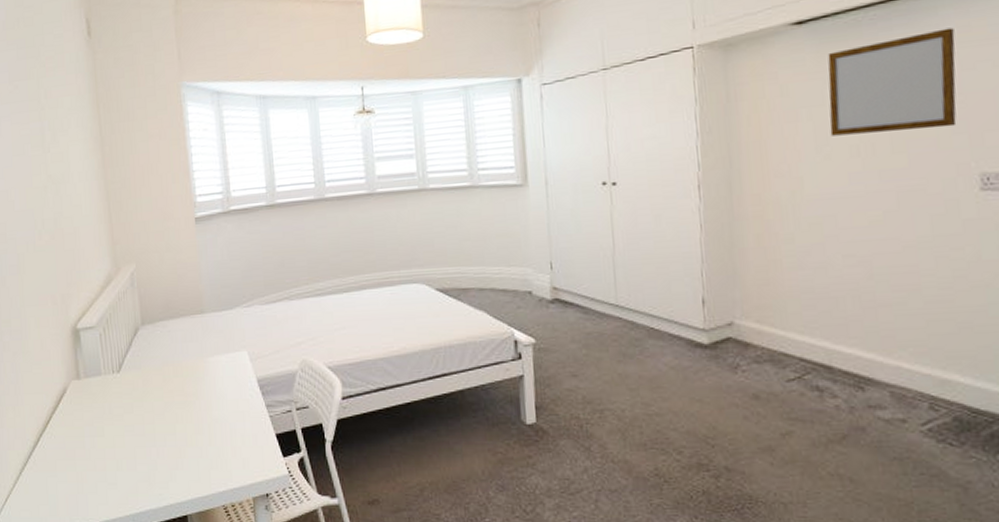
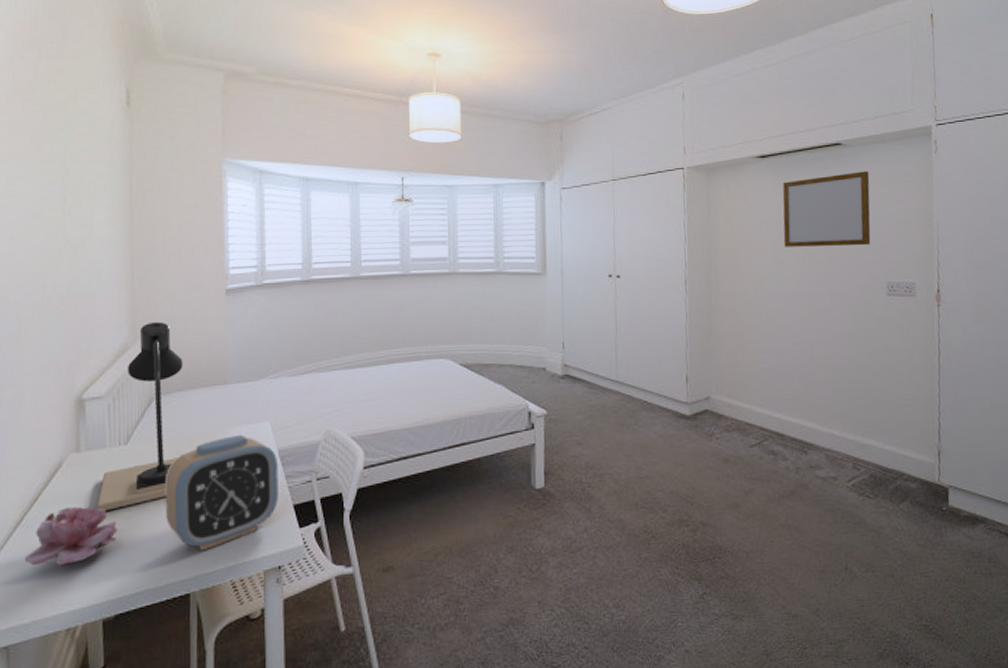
flower: none [44,430,119,483] -> present [24,507,118,565]
desk lamp: none [99,252,166,434] -> present [97,321,183,511]
alarm clock: none [156,363,261,476] -> present [165,434,279,551]

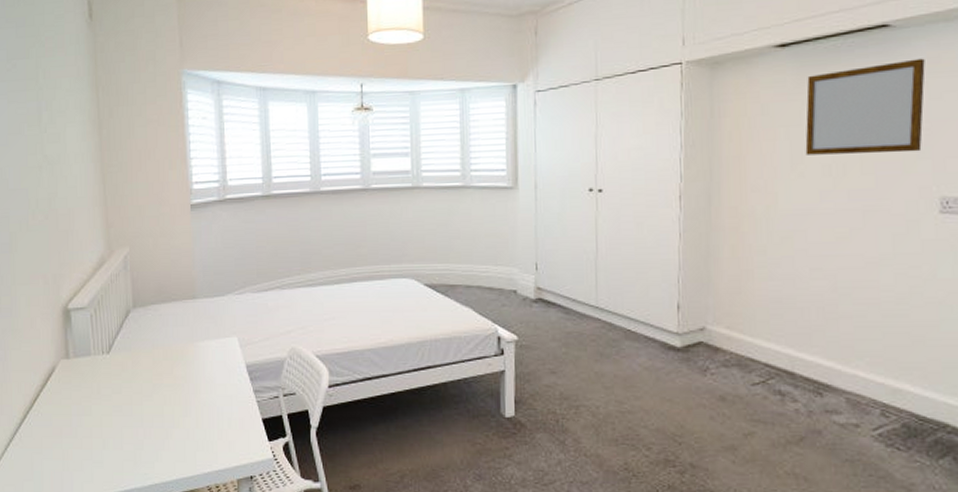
flower: present [24,507,118,565] -> none [29,409,106,460]
desk lamp: present [97,321,183,511] -> none [87,236,155,414]
alarm clock: present [165,434,279,551] -> none [145,348,248,457]

